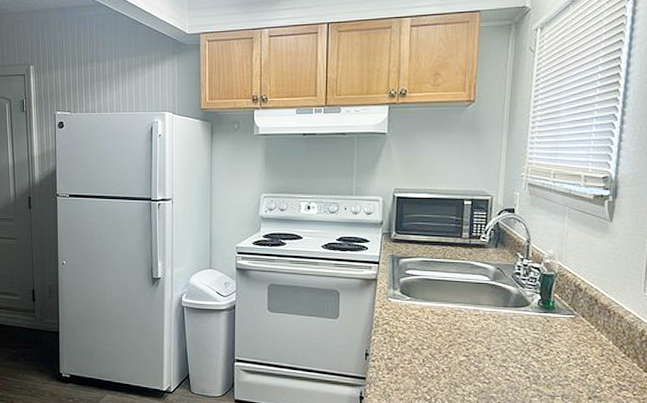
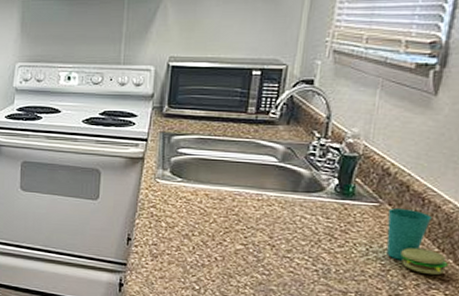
cup: none [582,319,634,377] -> present [386,207,448,275]

